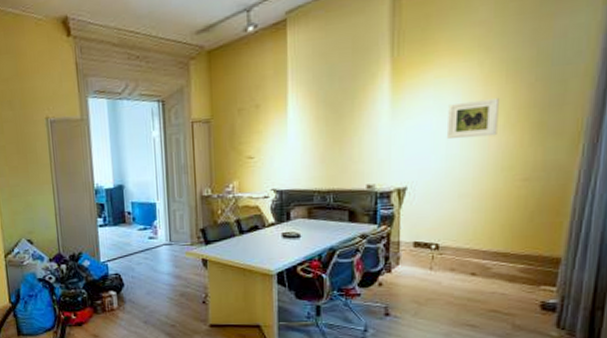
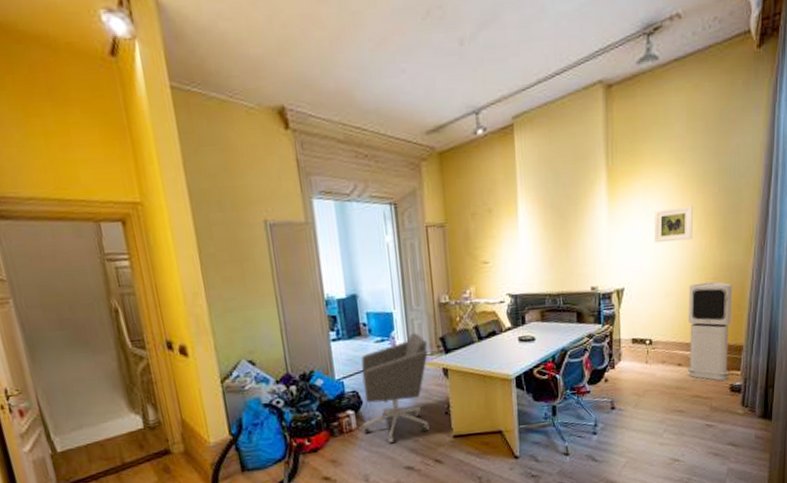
office chair: none [123,223,188,326] -> present [361,333,430,444]
air purifier: none [483,183,550,296] -> present [687,281,733,381]

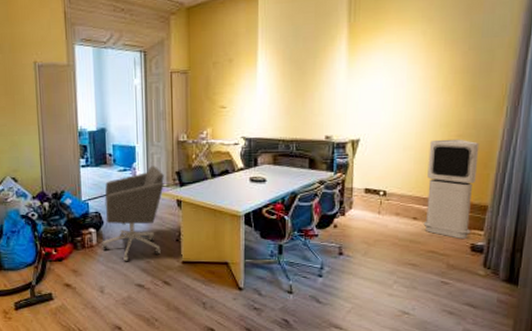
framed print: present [655,206,693,243] -> none [395,64,438,98]

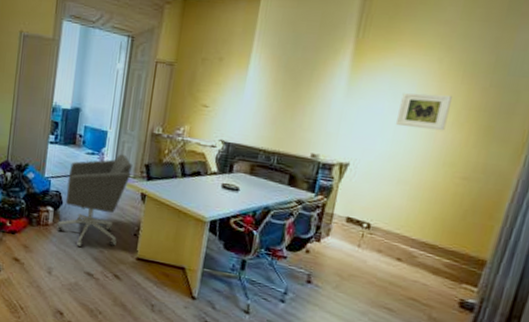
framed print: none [395,64,438,98] -> present [396,93,452,131]
air purifier: present [423,139,480,239] -> none [407,178,487,292]

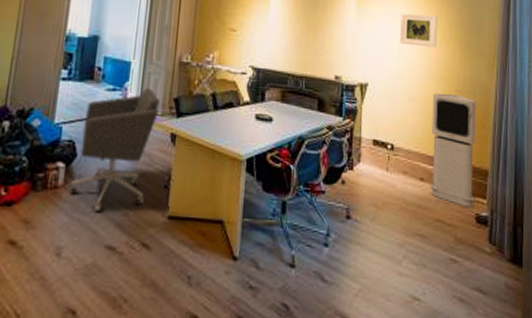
air purifier: none [407,178,487,292] -> present [430,93,477,207]

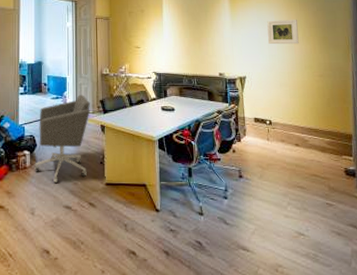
air purifier: present [430,93,477,207] -> none [299,78,342,163]

